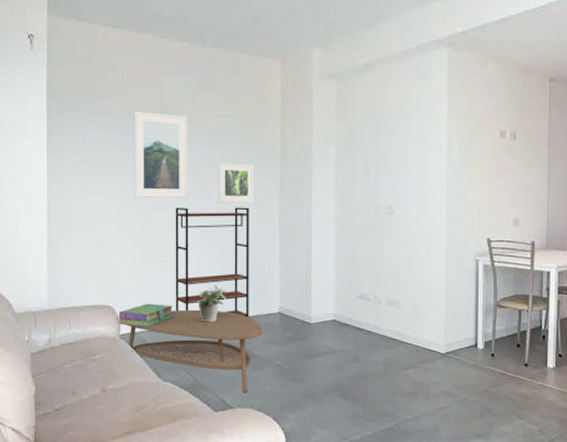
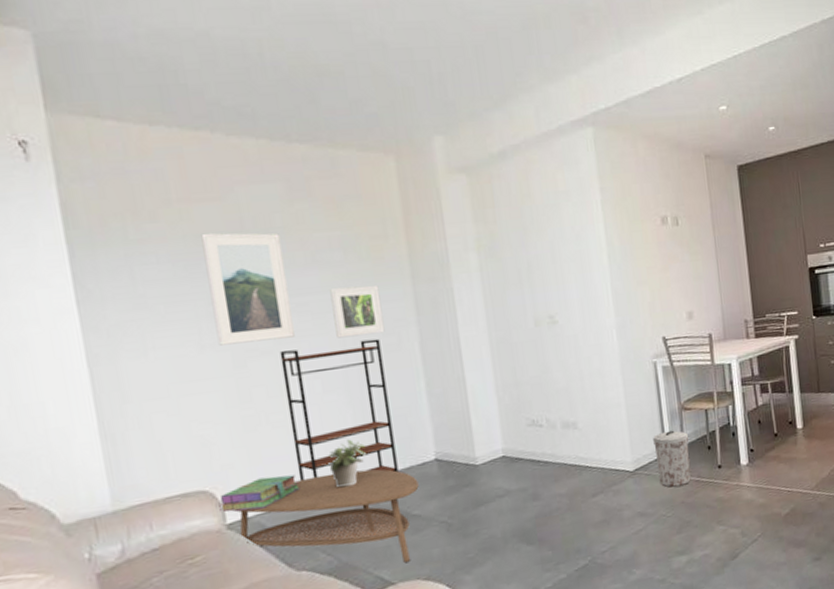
trash can: none [466,323,500,375] -> present [653,430,691,488]

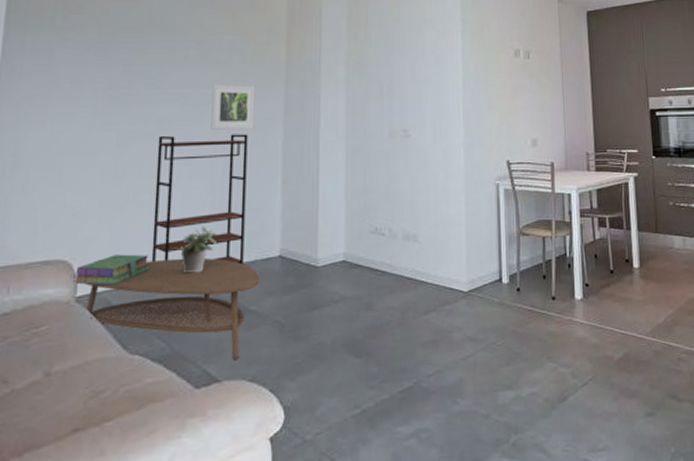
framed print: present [201,232,295,346] -> none [108,26,180,125]
trash can: present [653,430,691,488] -> none [489,254,525,314]

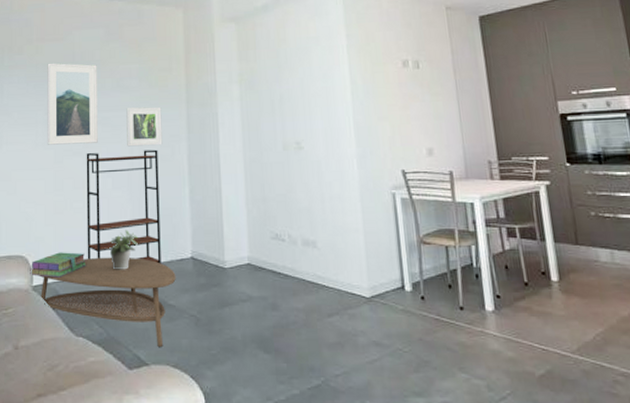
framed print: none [108,26,180,125] -> present [47,62,98,145]

